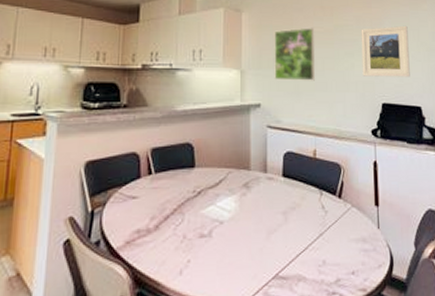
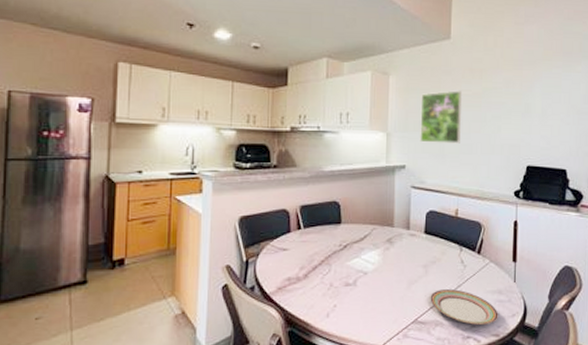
plate: none [291,238,364,279] -> present [430,289,499,325]
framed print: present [361,25,410,77] -> none [508,88,559,140]

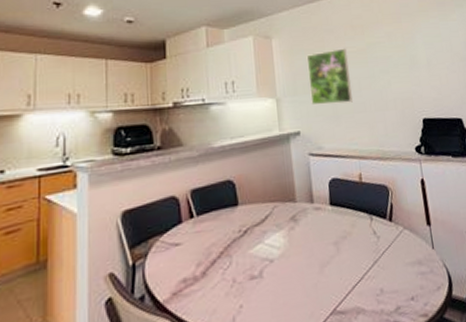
plate: present [430,289,499,325] -> none [346,266,423,307]

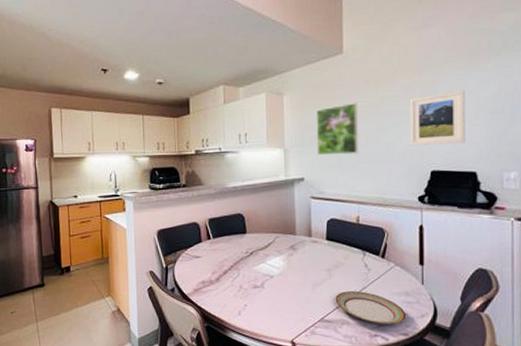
plate: none [346,266,423,307] -> present [335,291,406,324]
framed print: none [393,37,448,93] -> present [409,90,465,146]

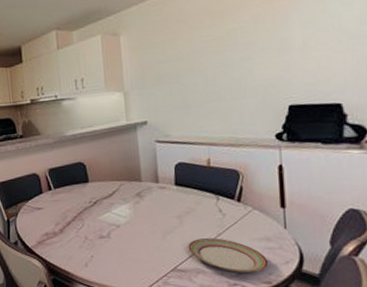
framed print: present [316,103,358,156] -> none [156,37,205,97]
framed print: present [409,90,465,146] -> none [260,14,327,80]

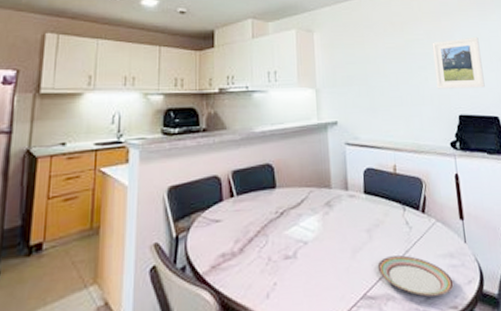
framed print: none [260,14,327,80] -> present [432,36,485,89]

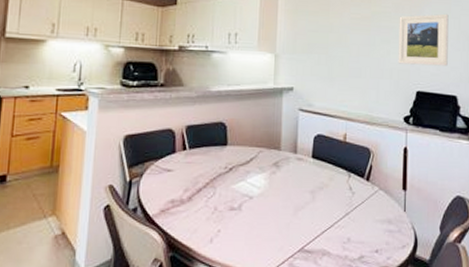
plate: present [377,255,454,297] -> none [317,217,388,255]

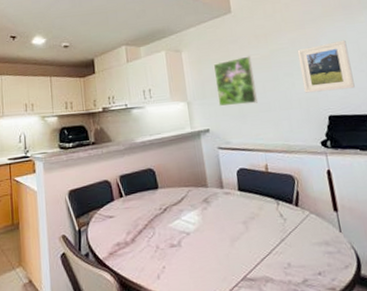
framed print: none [308,13,350,67] -> present [213,56,258,107]

